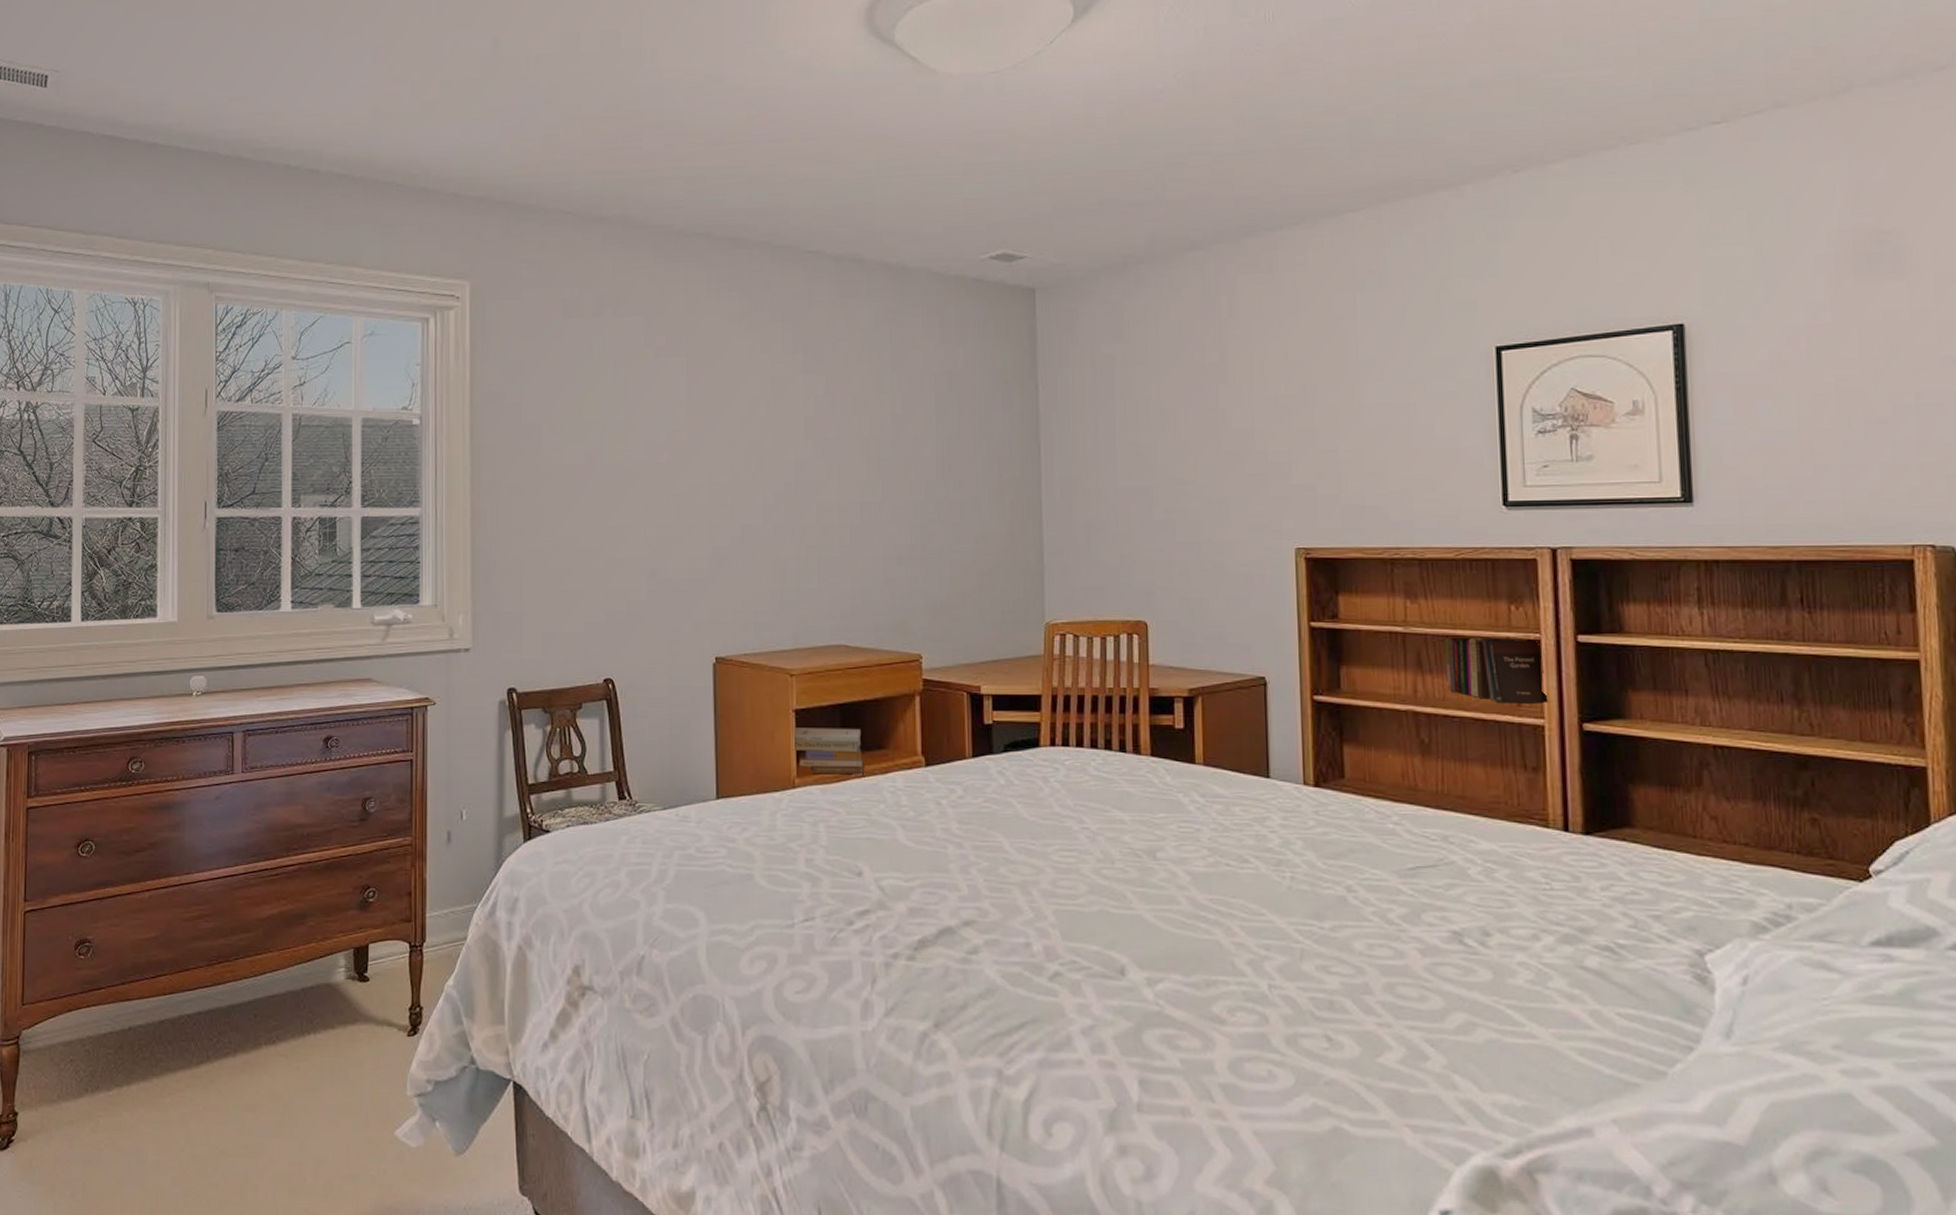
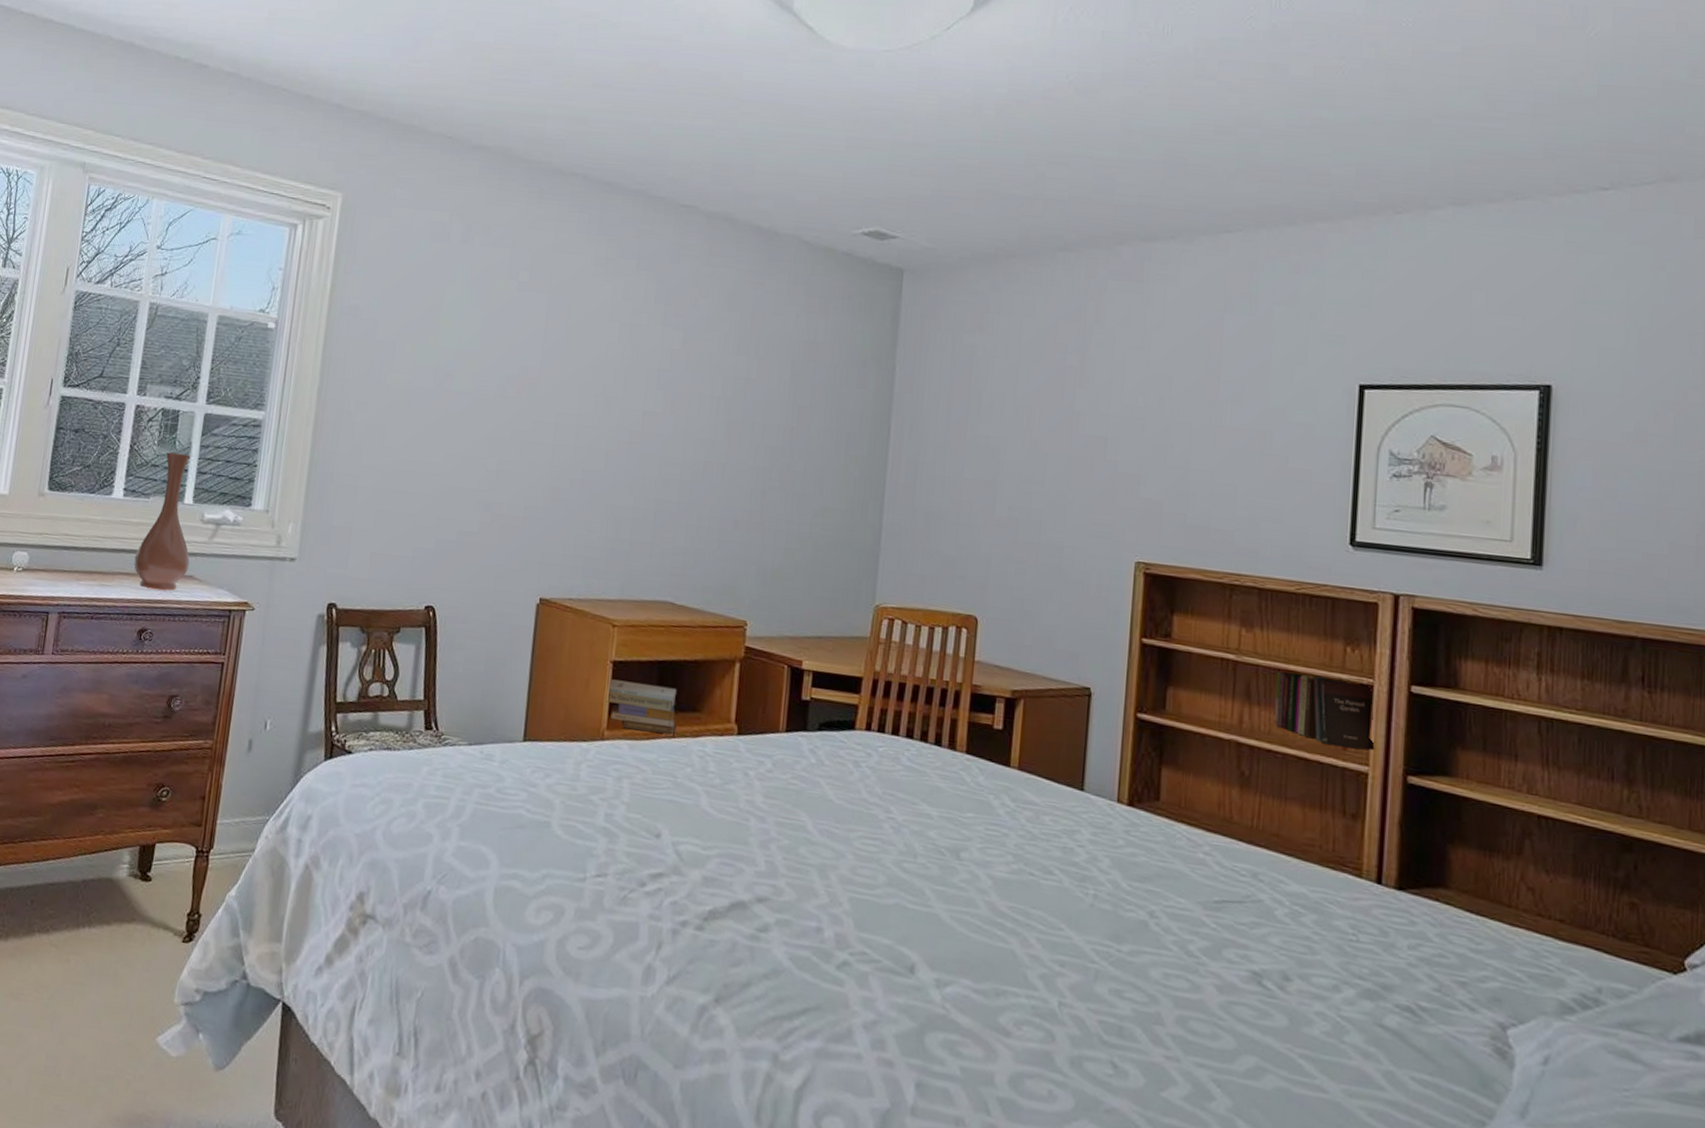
vase: none [311,559,365,696] -> present [134,452,191,590]

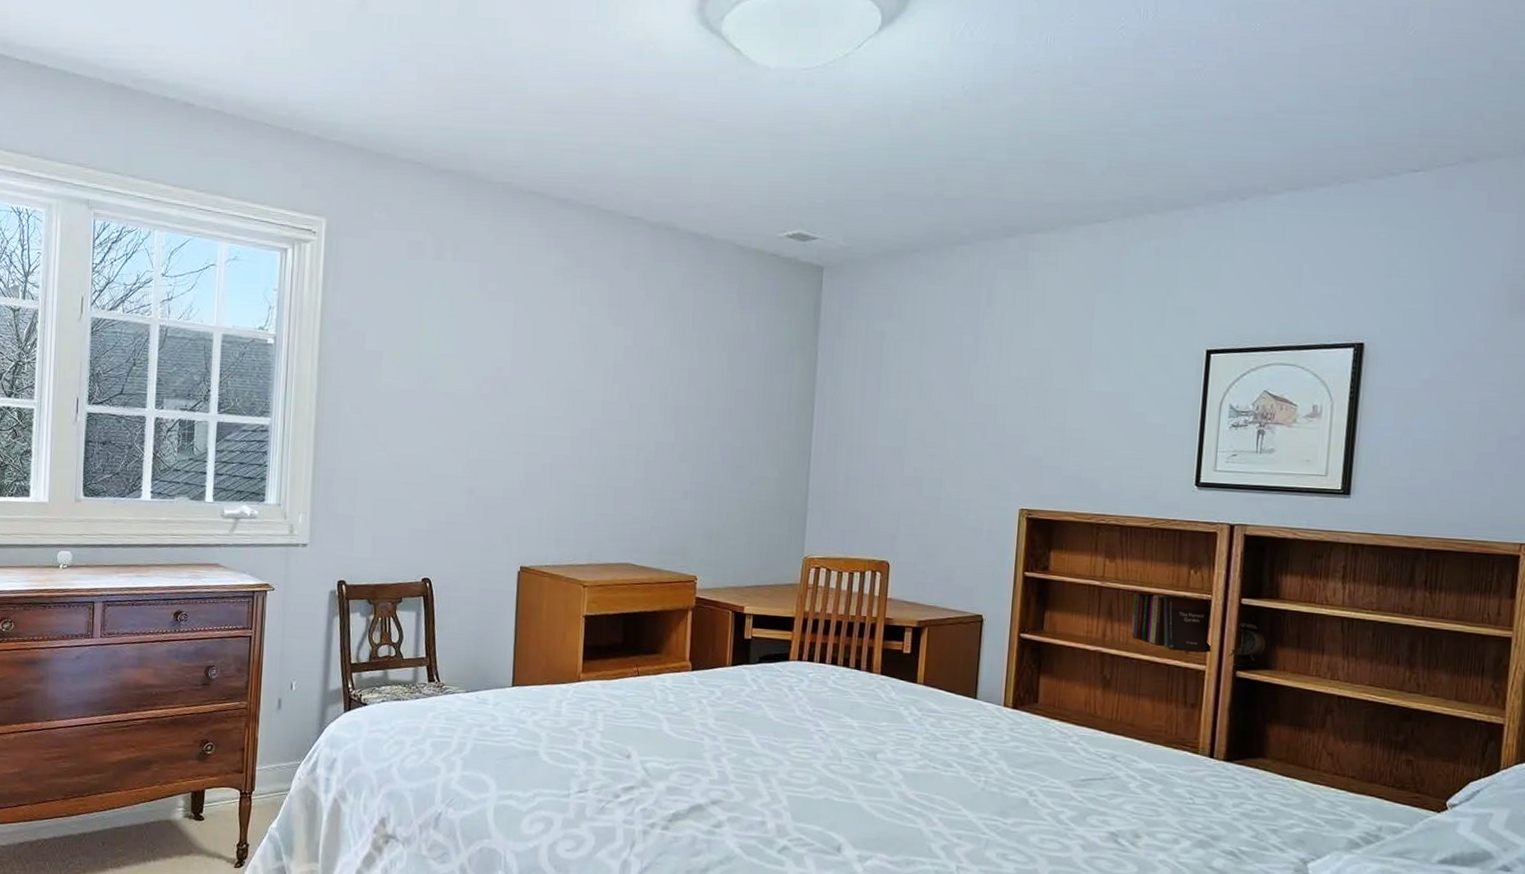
vase: present [134,452,191,590] -> none [165,457,214,577]
books: present [605,679,678,736] -> none [580,631,641,674]
alarm clock: none [1397,706,1443,765] -> present [1228,615,1266,661]

